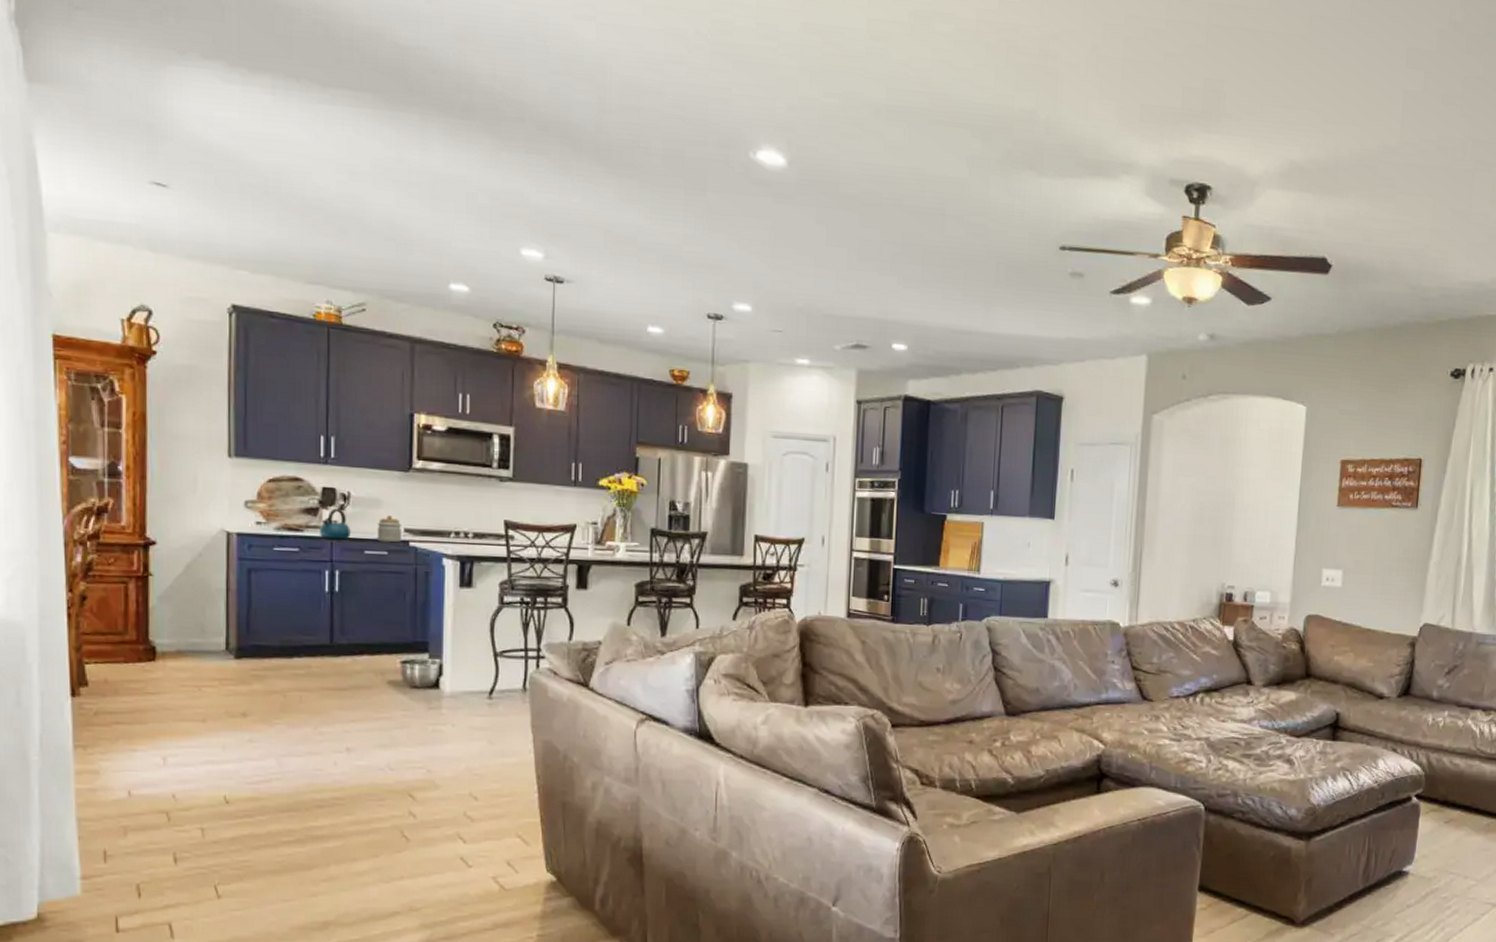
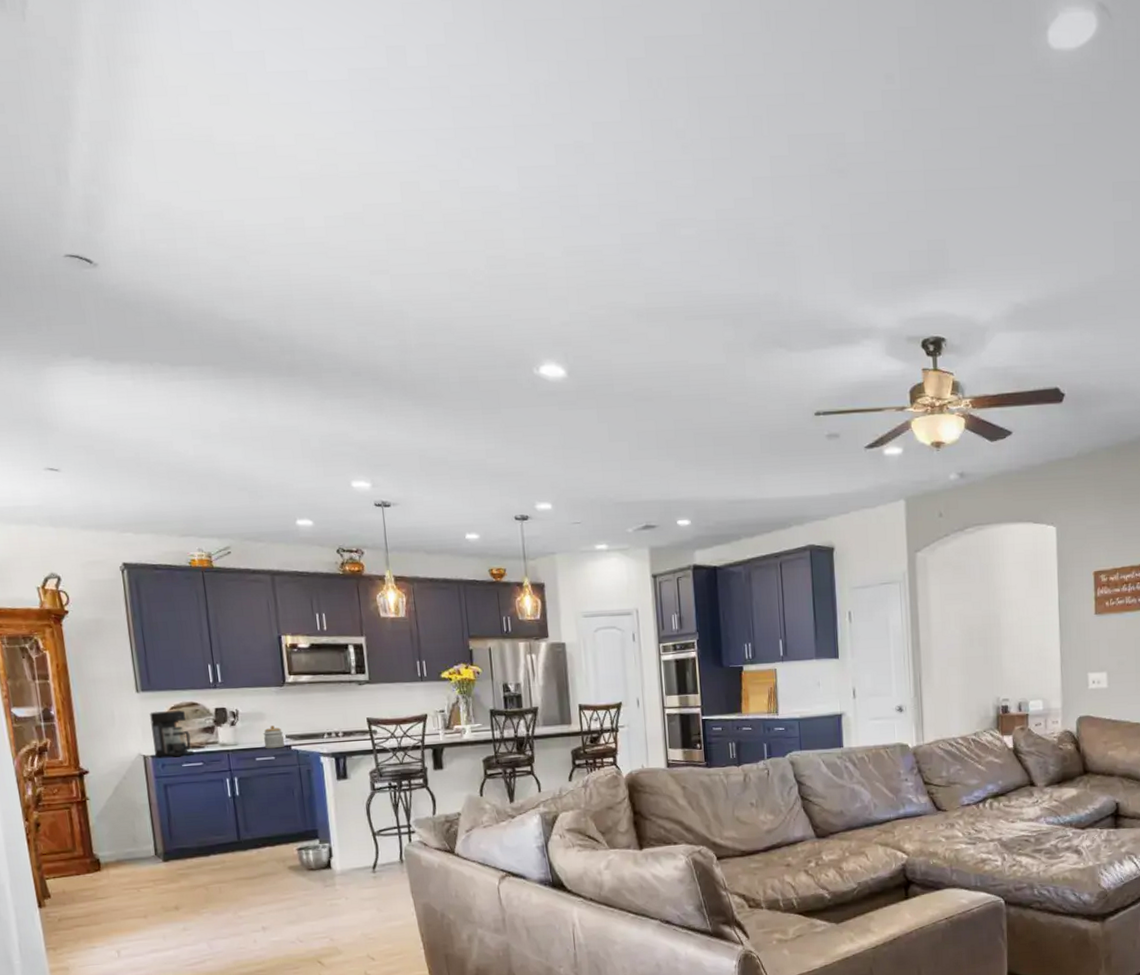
coffee maker: none [240,481,291,540] -> present [150,710,195,759]
kettle: present [320,508,350,541] -> none [217,725,243,753]

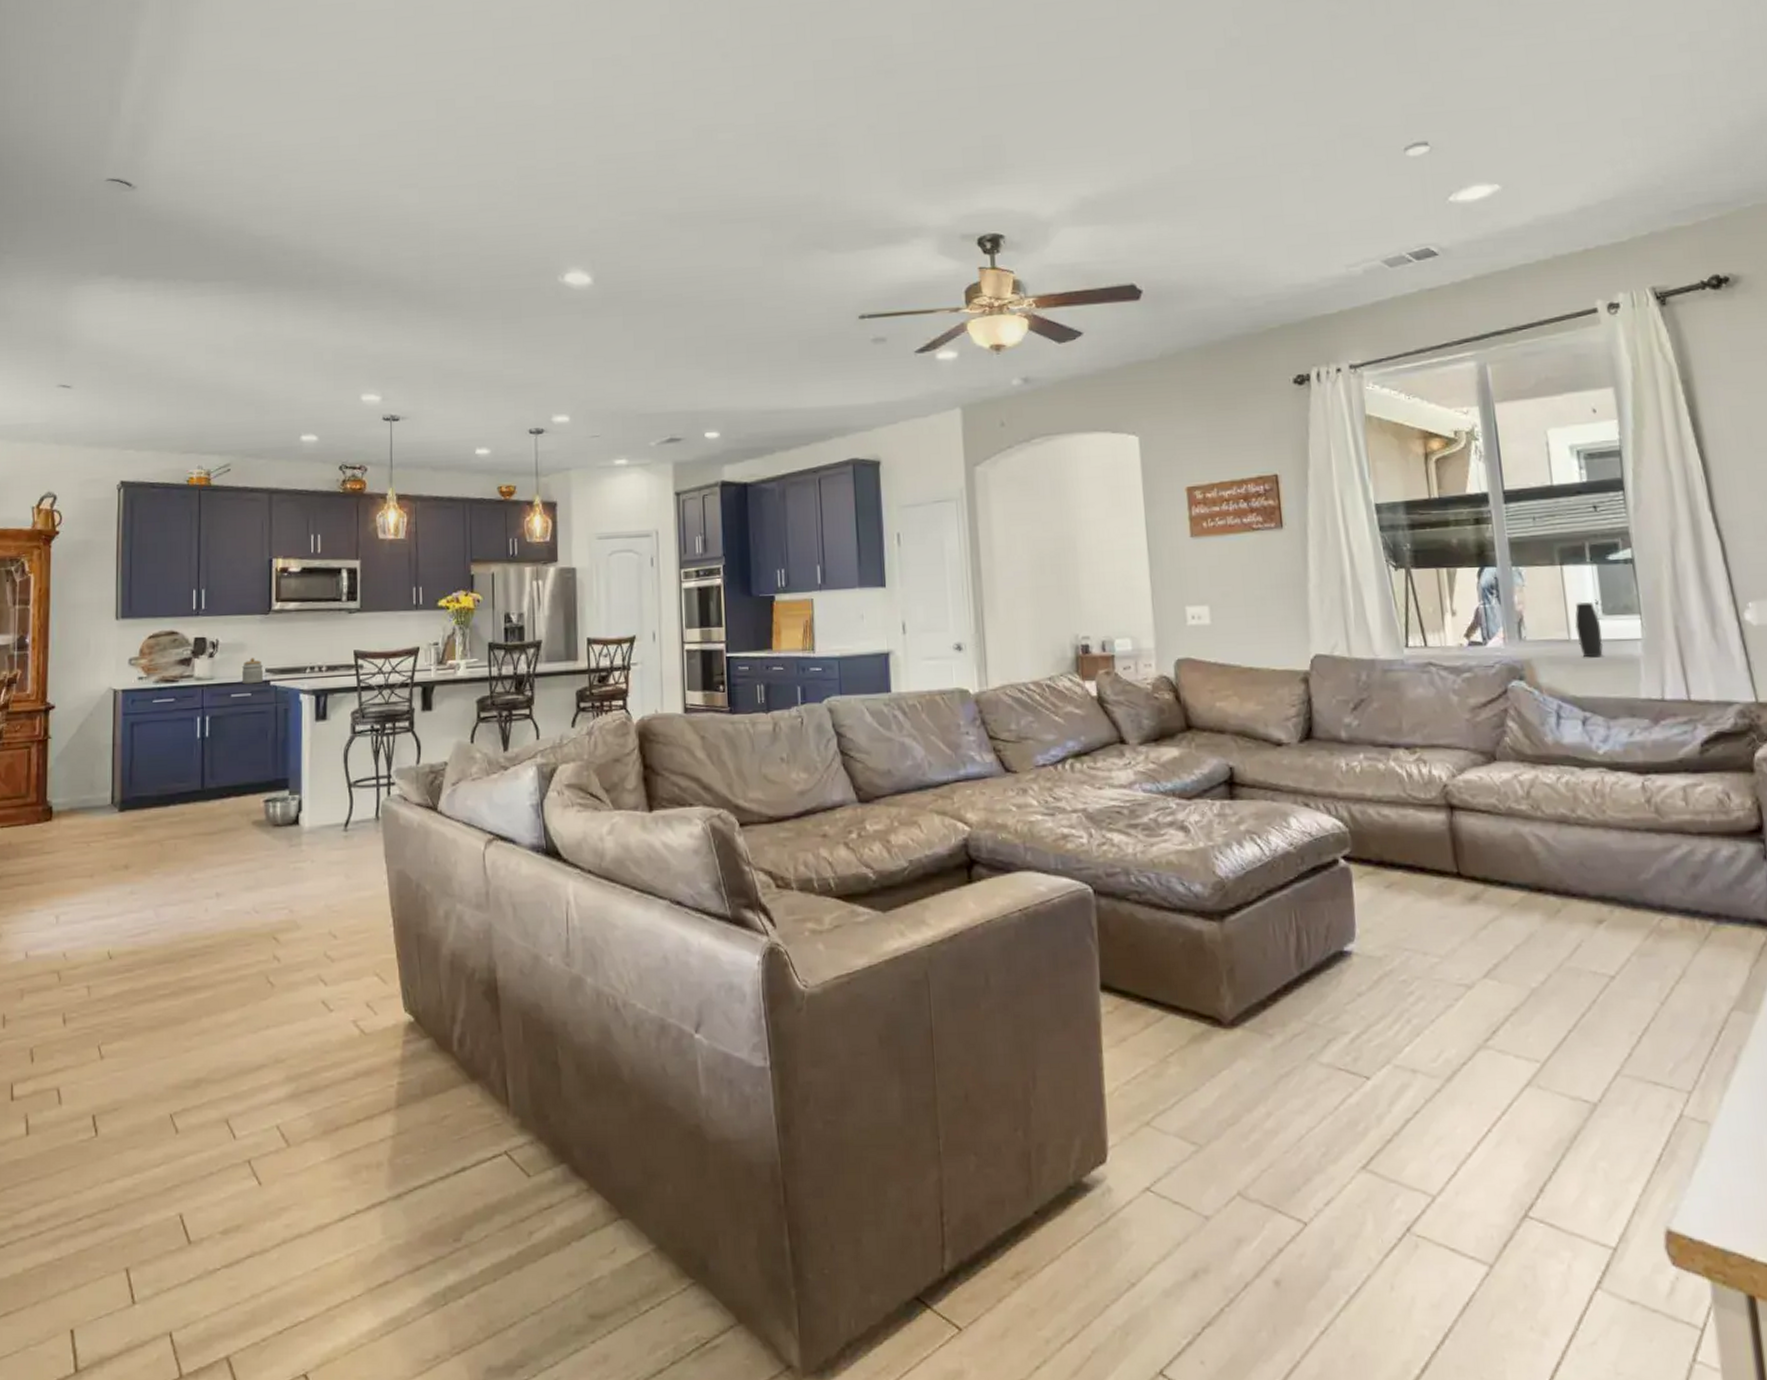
coffee maker: present [150,710,195,759] -> none [125,640,167,693]

